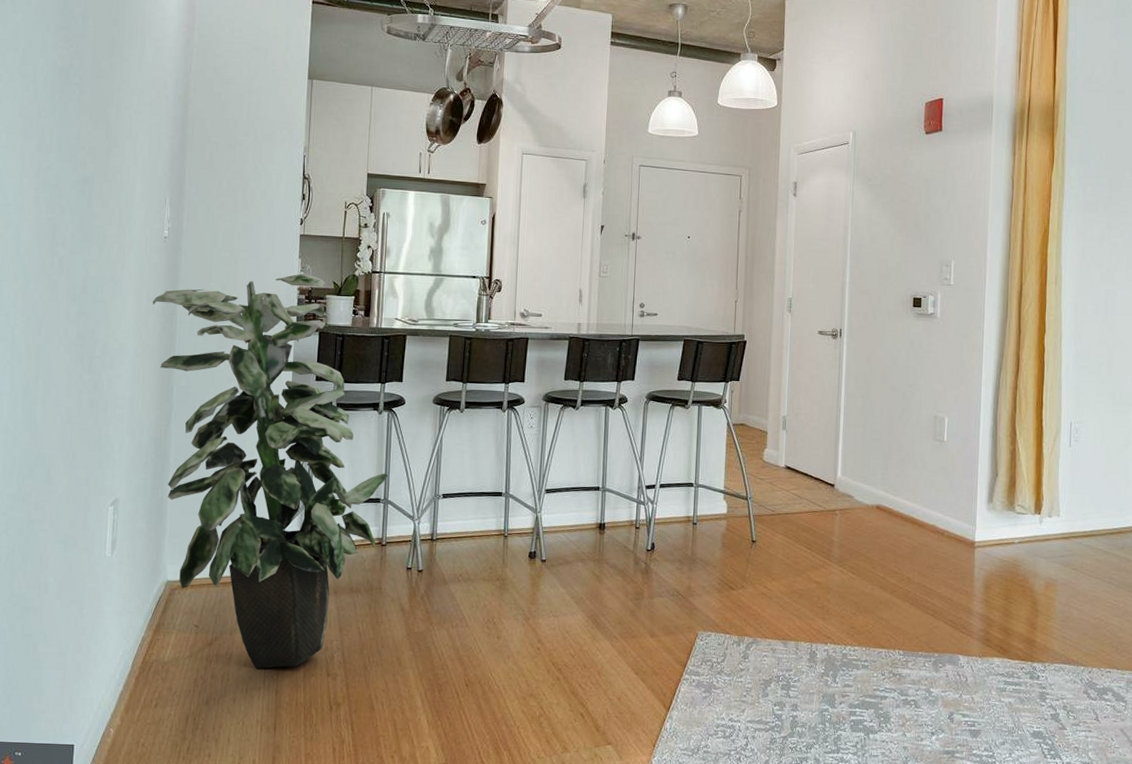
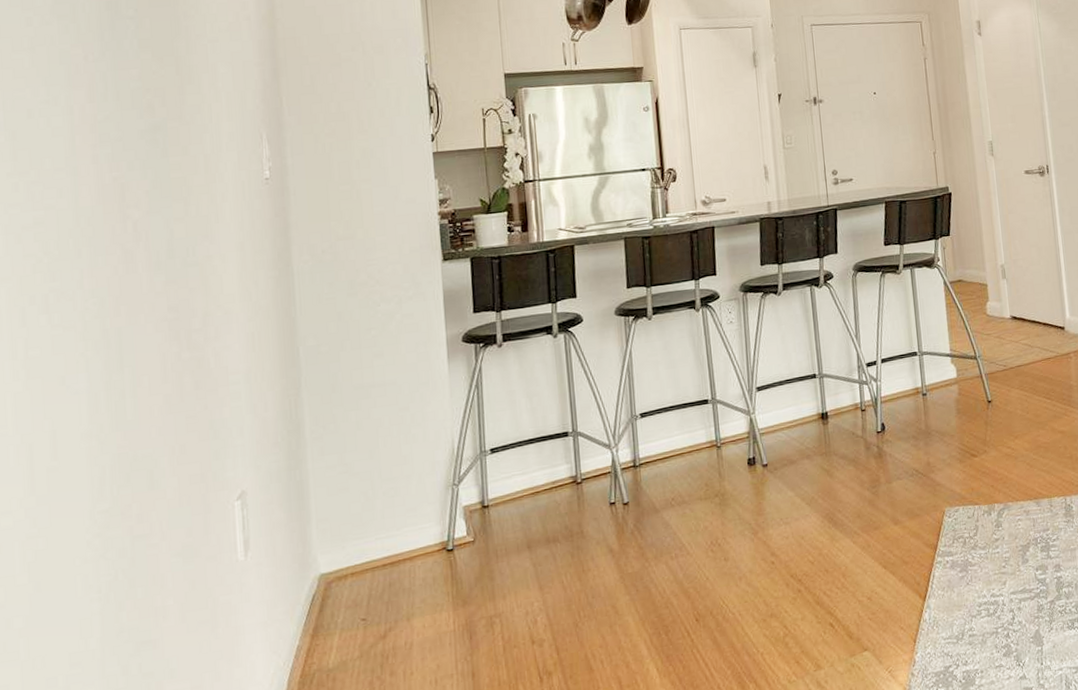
indoor plant: present [152,273,389,669] -> none [259,195,575,653]

